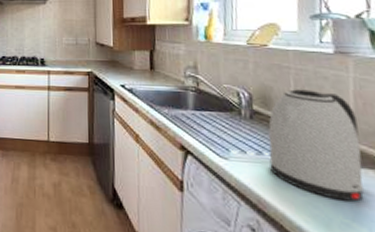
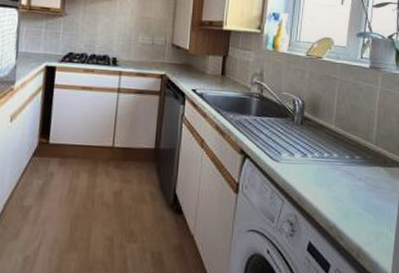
kettle: present [268,89,365,202] -> none [311,98,378,194]

